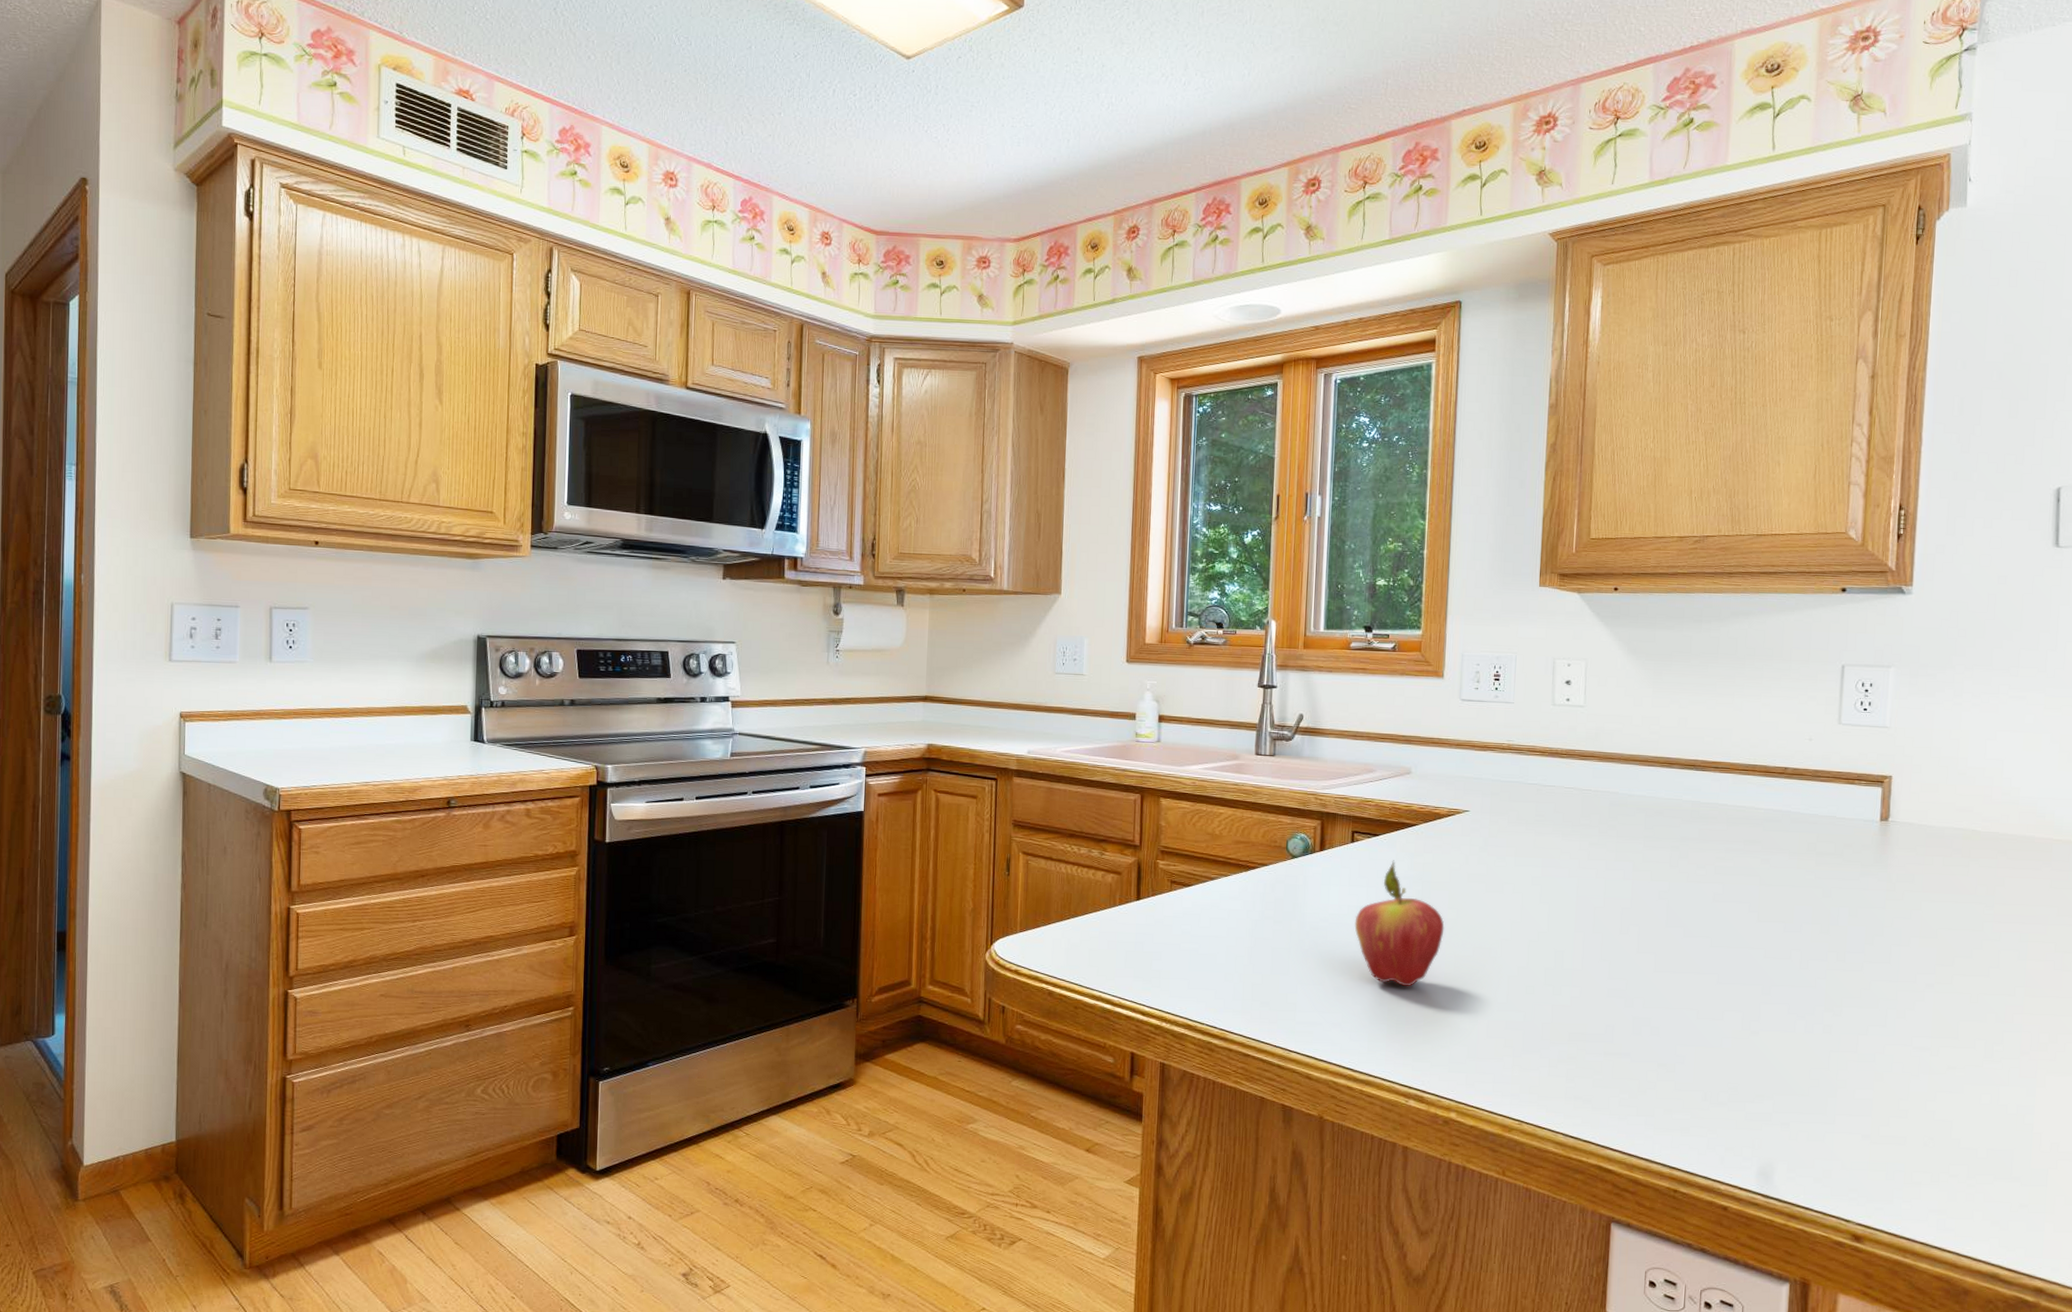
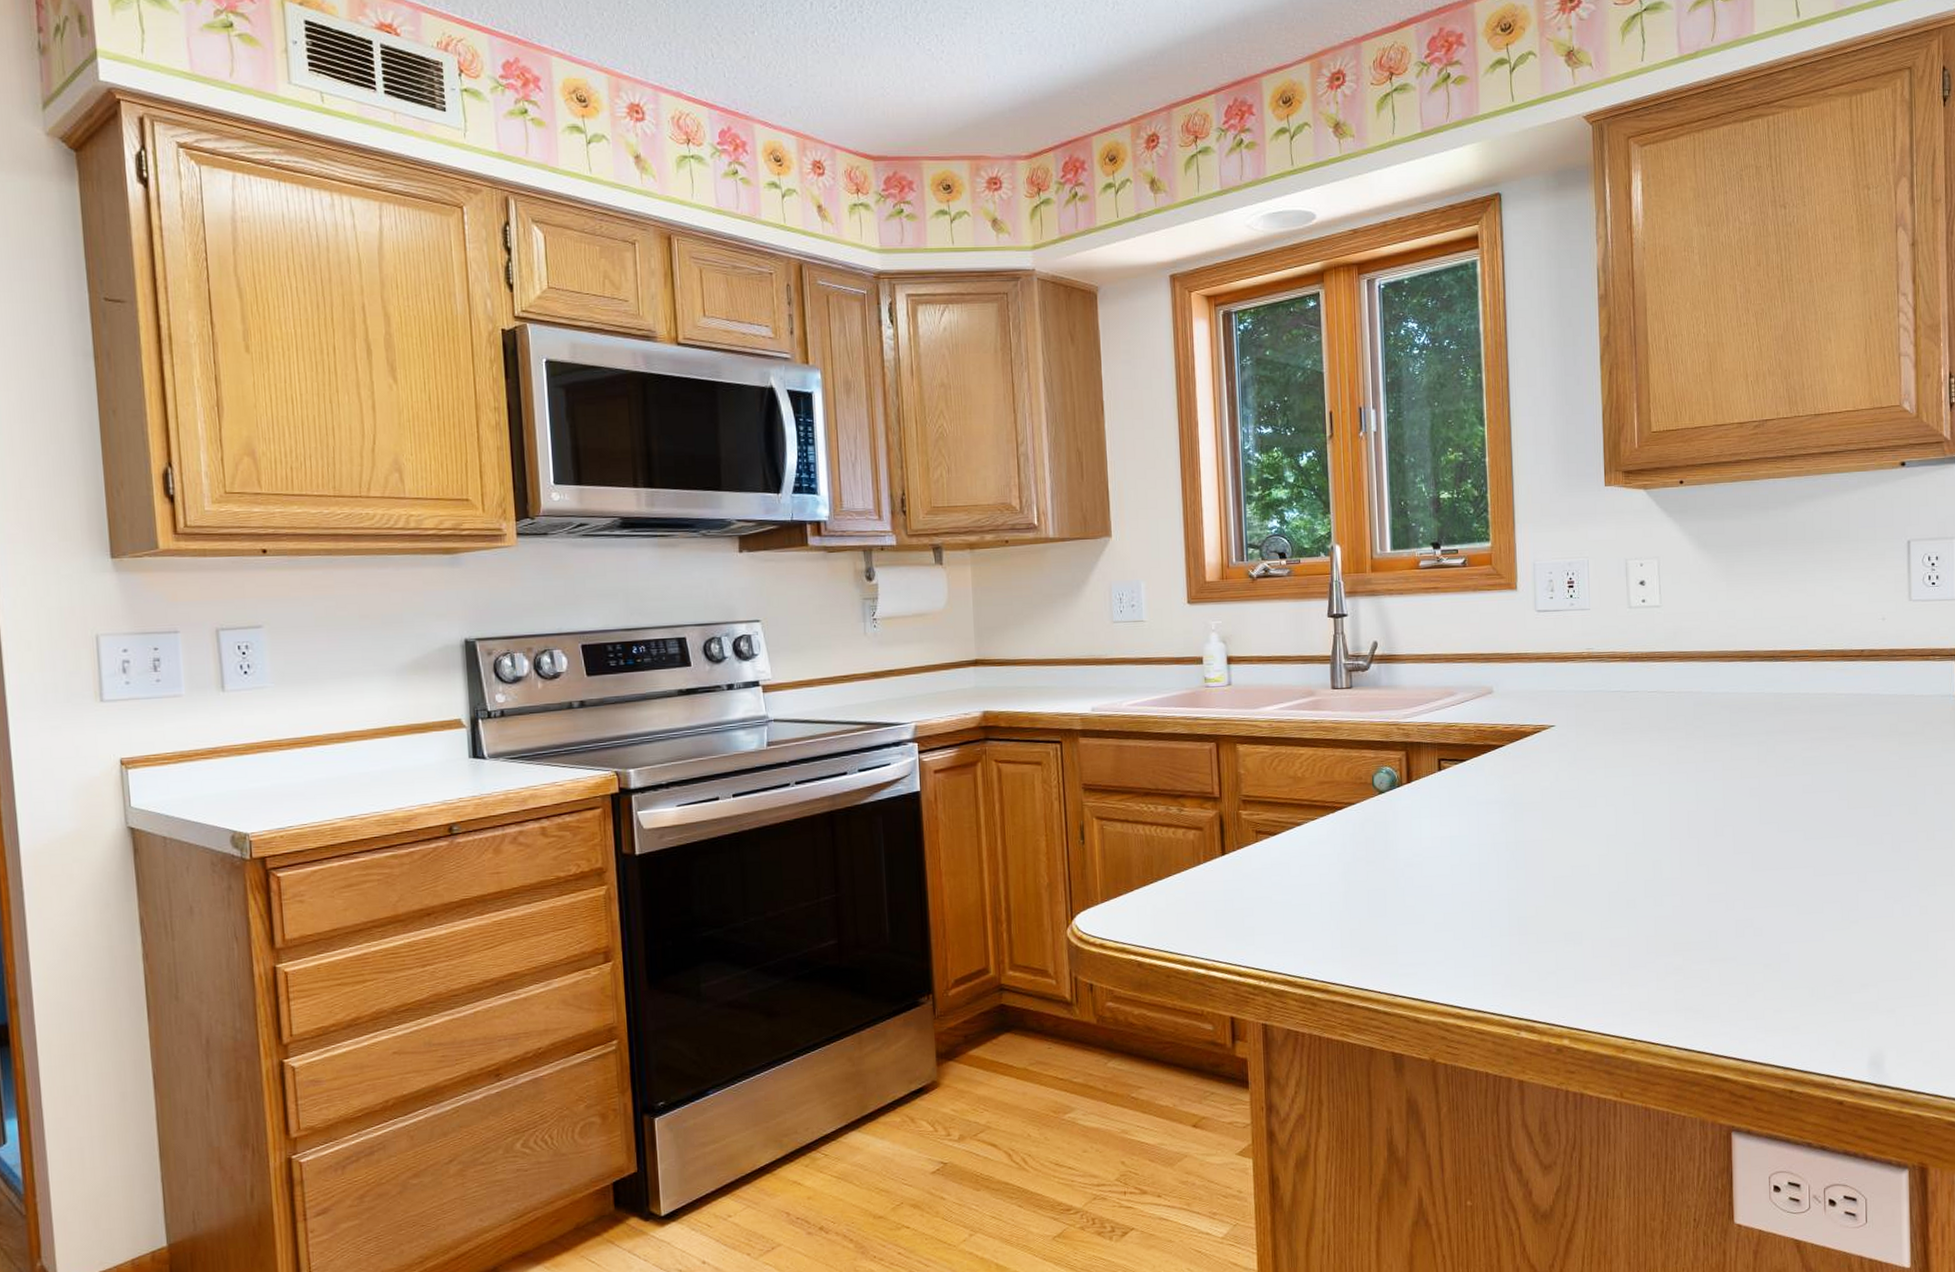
fruit: present [1354,860,1445,987] -> none [1449,785,1541,915]

